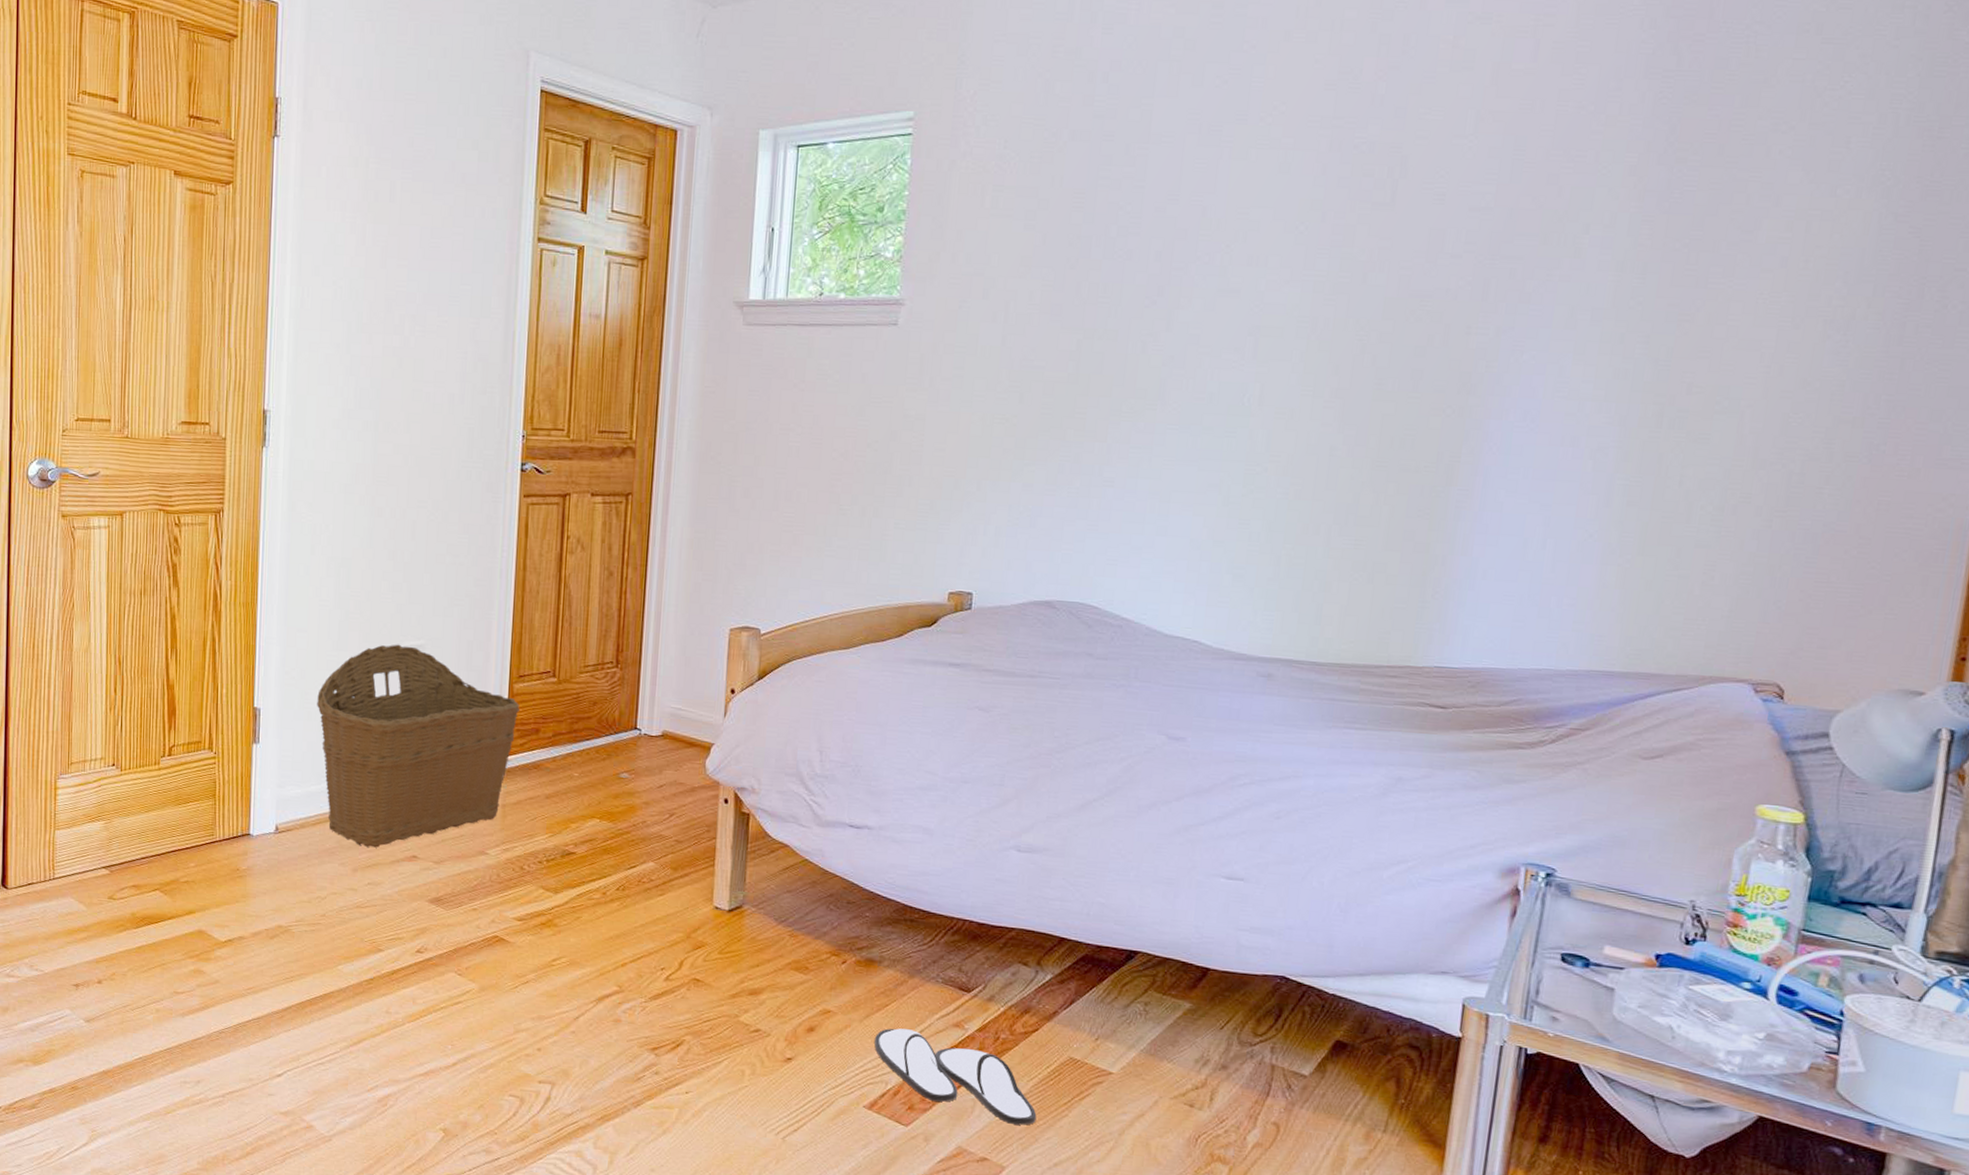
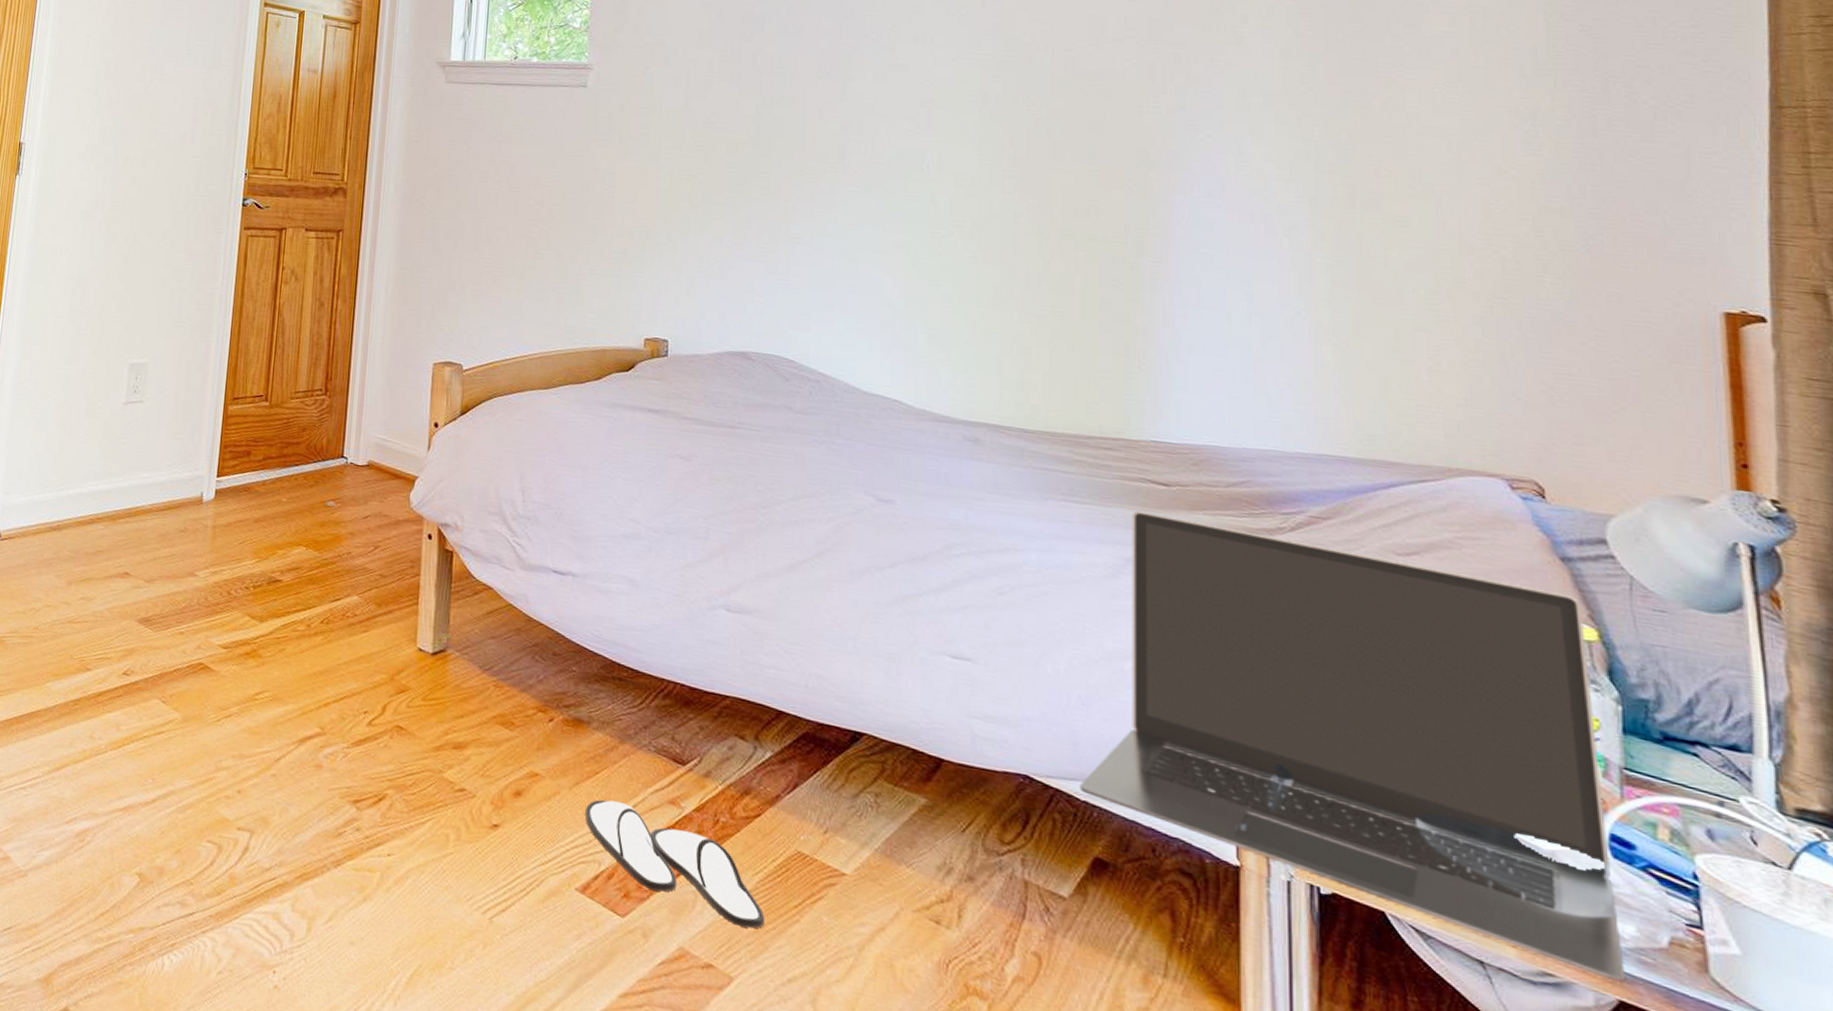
wicker basket: present [317,644,520,848] -> none [46,361,234,562]
laptop: none [1329,733,1795,1103] -> present [1079,510,1625,984]

